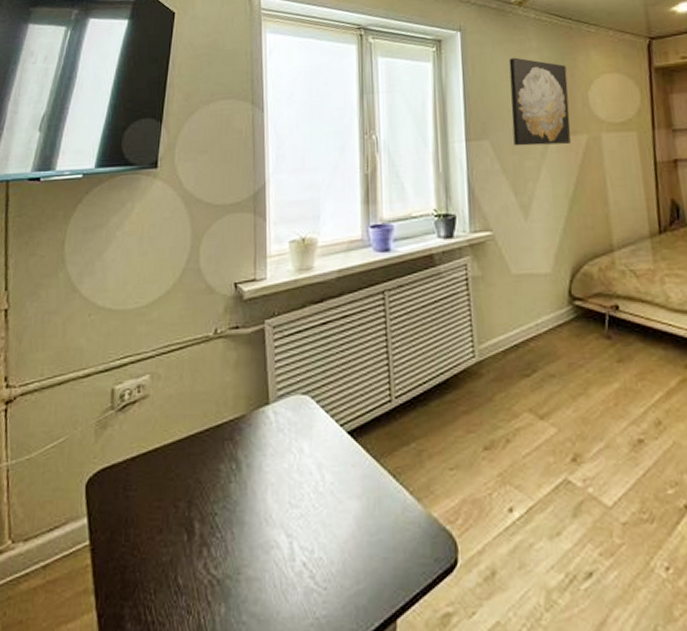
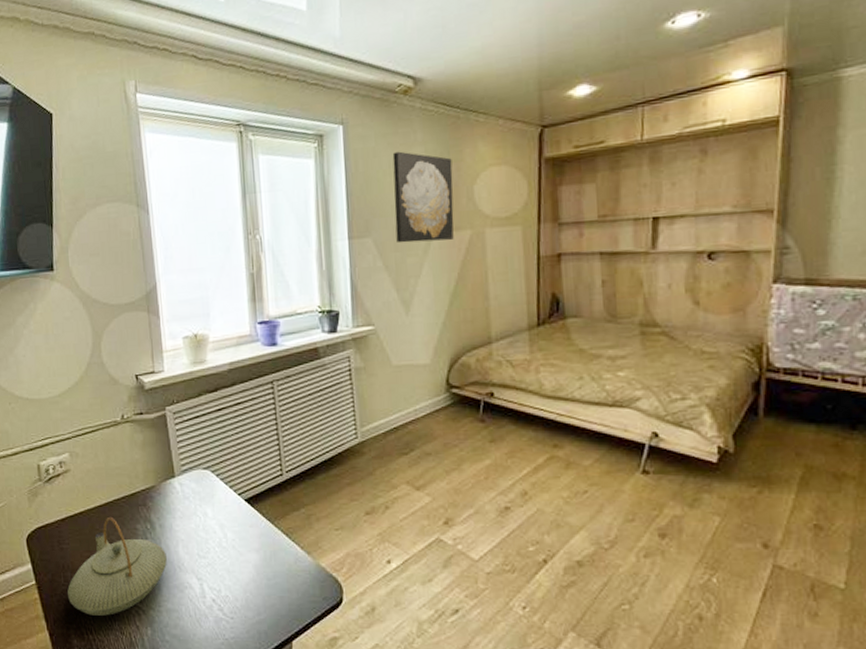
teapot: none [127,454,252,588] -> present [67,516,167,616]

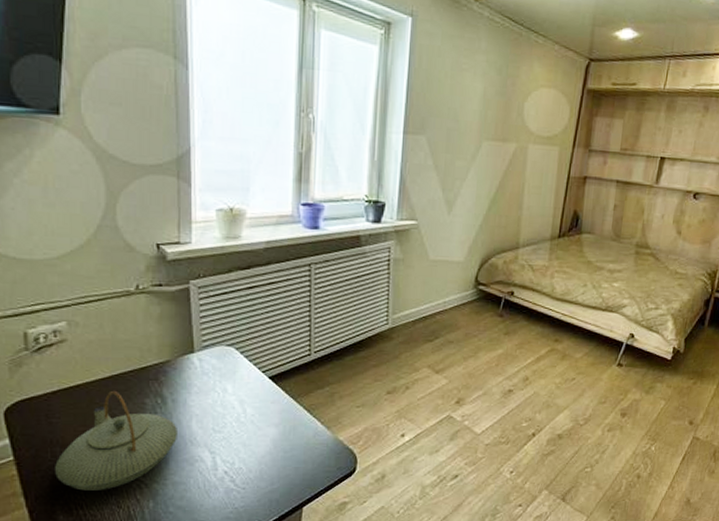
wall art: present [392,151,454,243] -> none [449,55,509,149]

